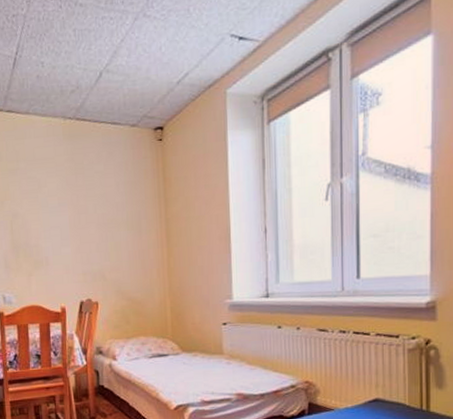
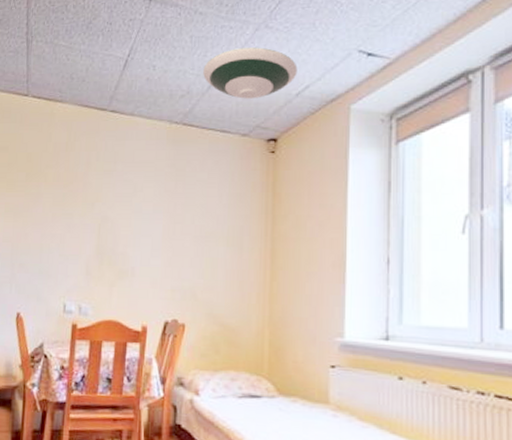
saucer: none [89,37,177,91] -> present [203,47,298,99]

